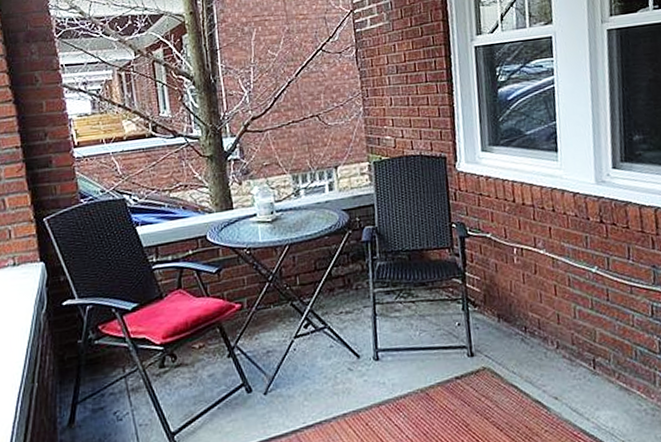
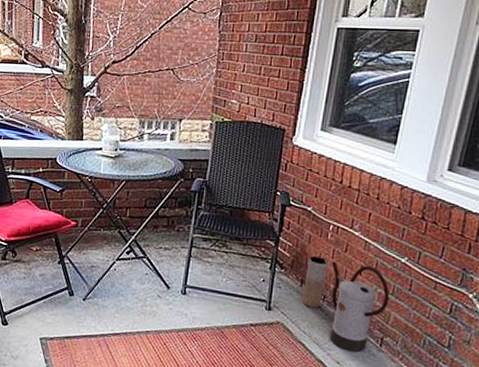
vase: none [500,285,524,343] -> present [301,256,328,308]
watering can: none [524,283,591,383] -> present [330,261,390,353]

